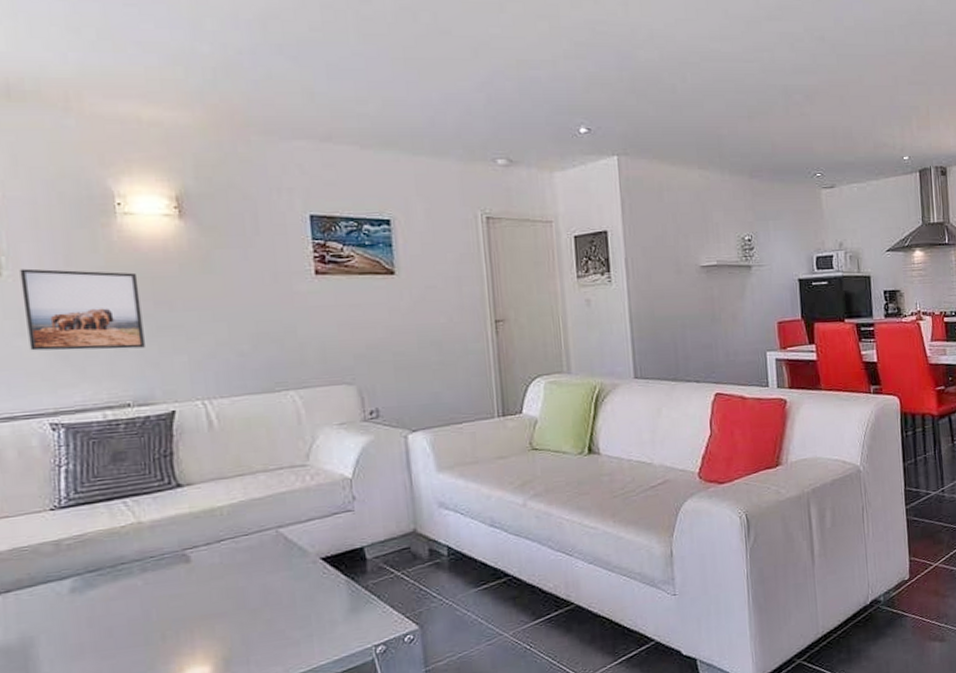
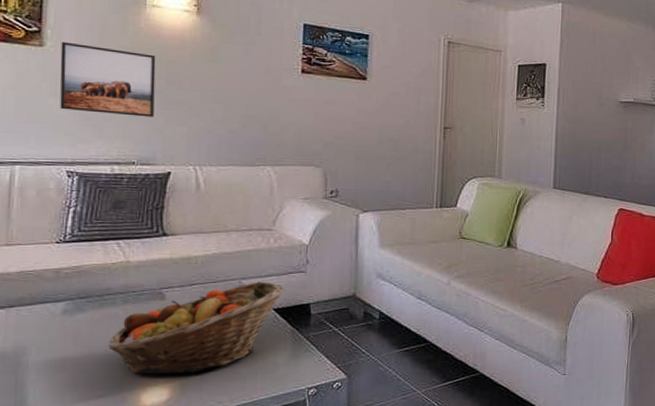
fruit basket: none [131,527,332,653] -> present [108,281,285,375]

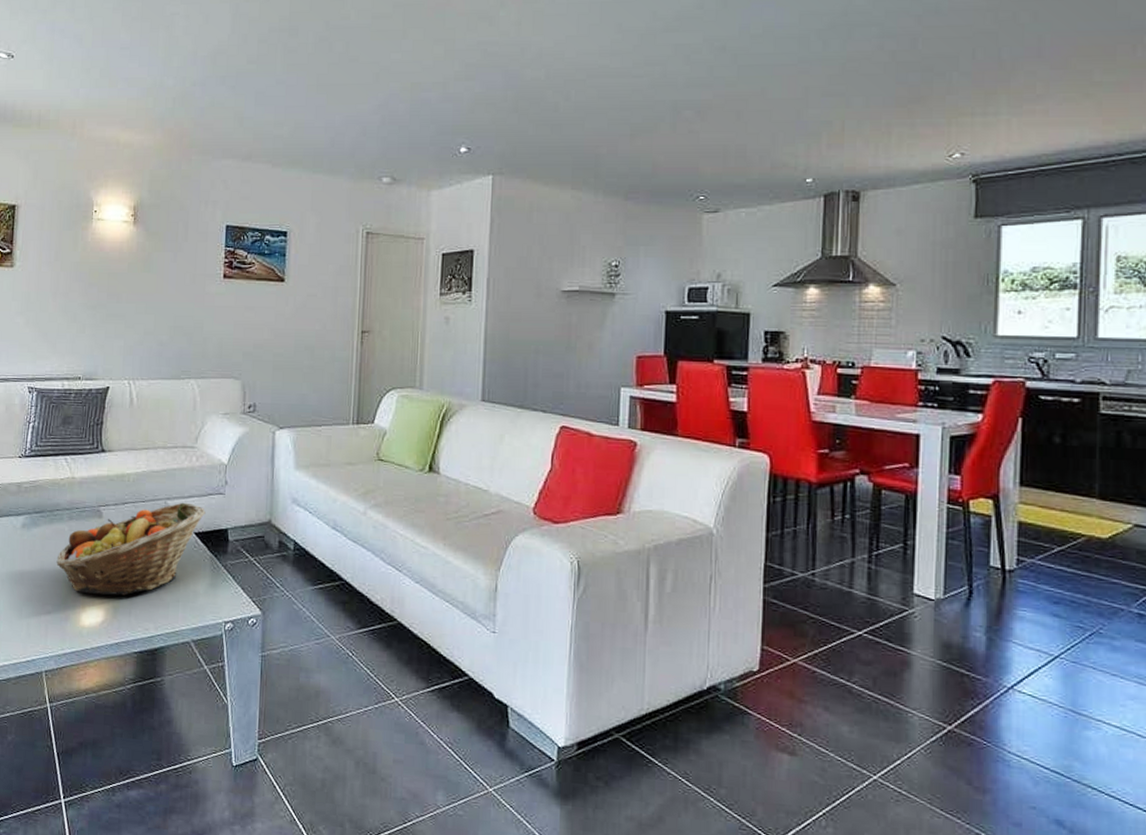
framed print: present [60,41,156,117] -> none [24,261,100,331]

